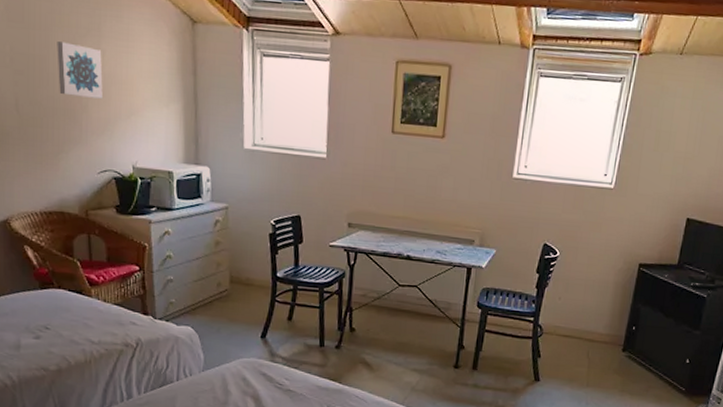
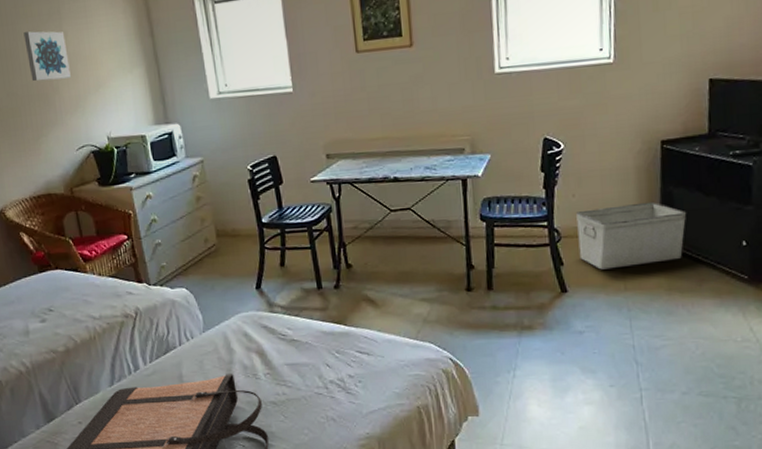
storage bin: none [555,312,648,367] -> present [576,201,687,270]

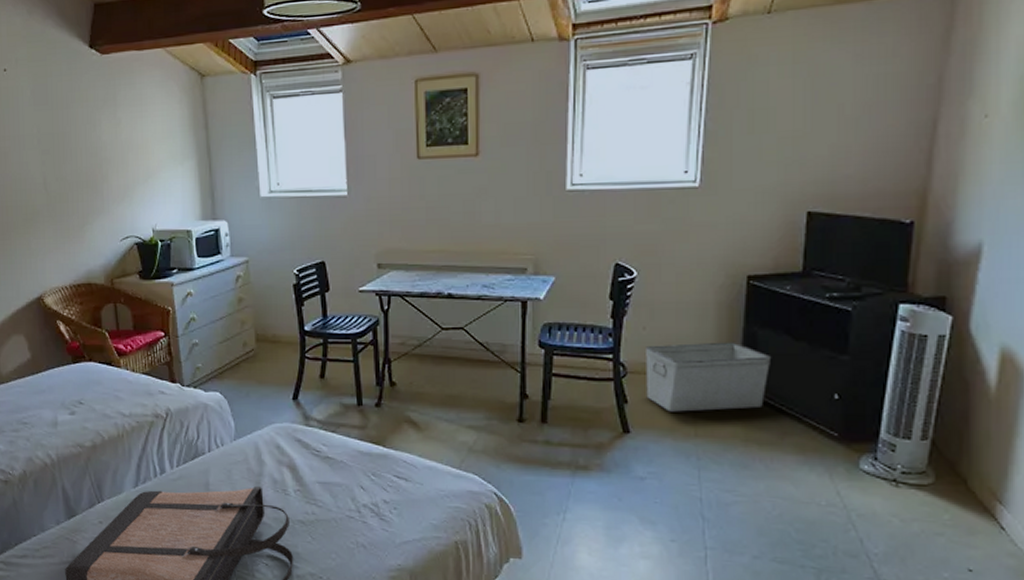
wall art: present [23,31,71,82] -> none [77,116,121,168]

